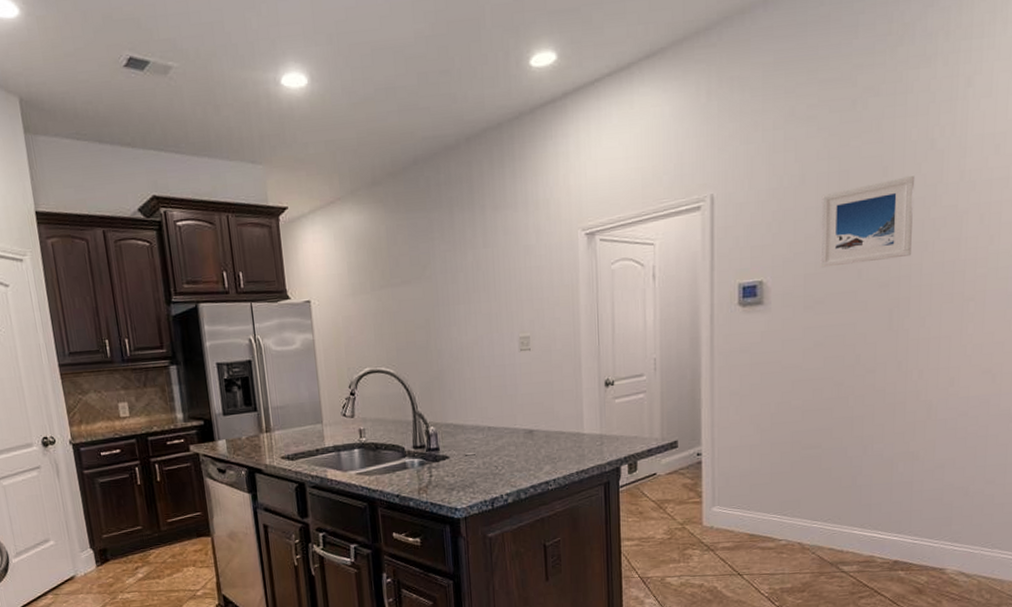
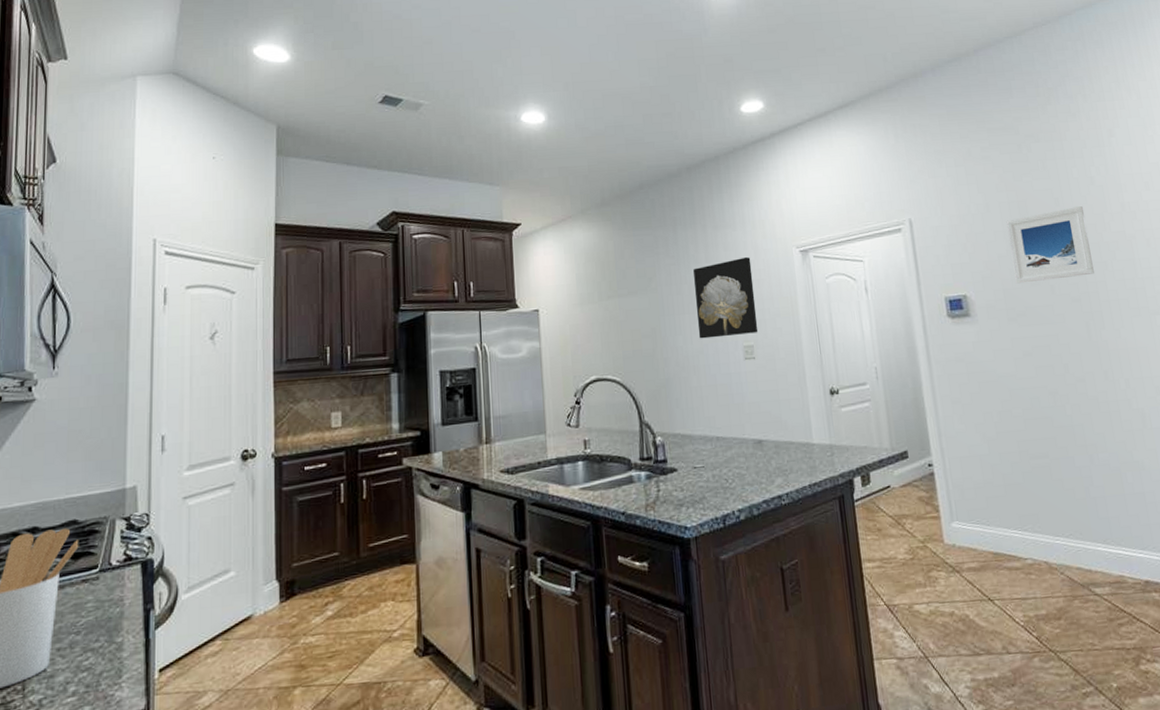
wall art: none [470,241,536,330] -> present [693,257,759,339]

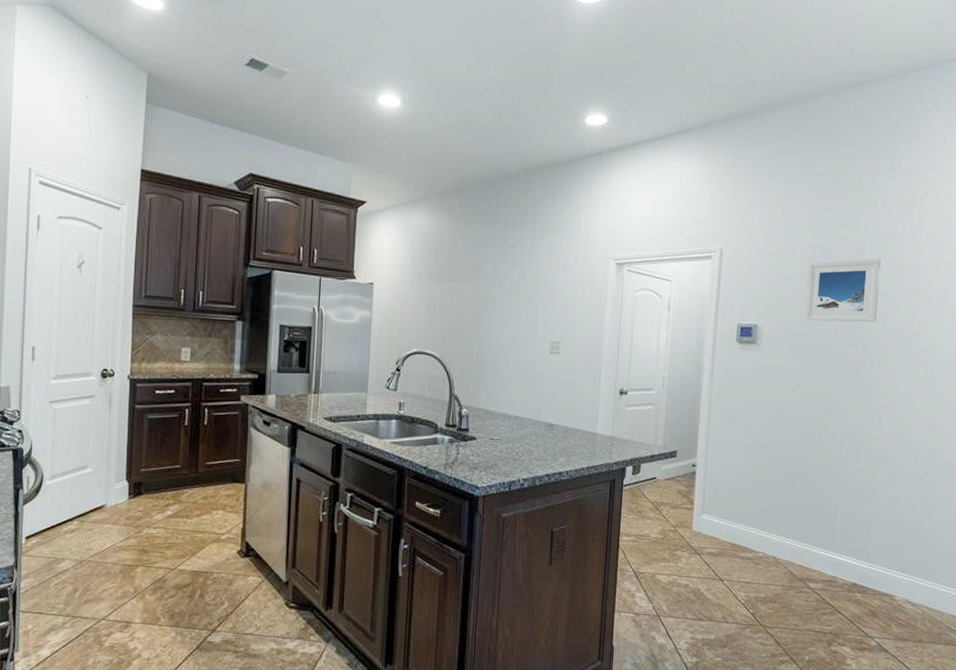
wall art: present [693,257,759,339] -> none [512,262,571,332]

